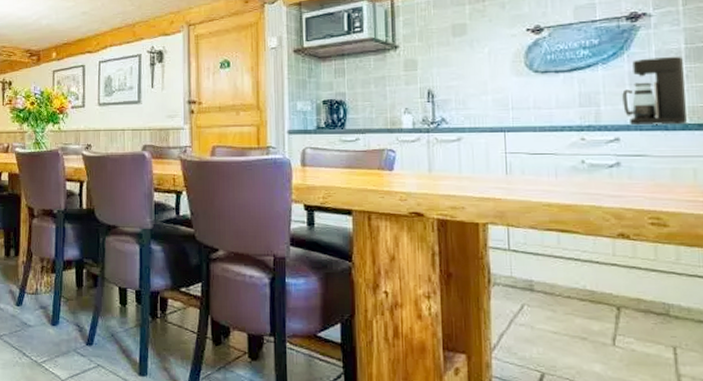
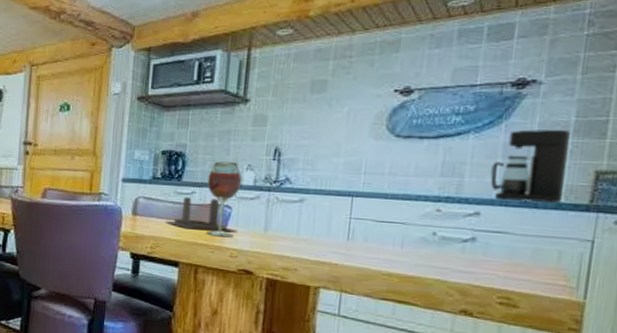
napkin holder: none [334,144,404,176] -> present [165,197,238,233]
wineglass: none [369,107,401,181] -> present [206,161,242,237]

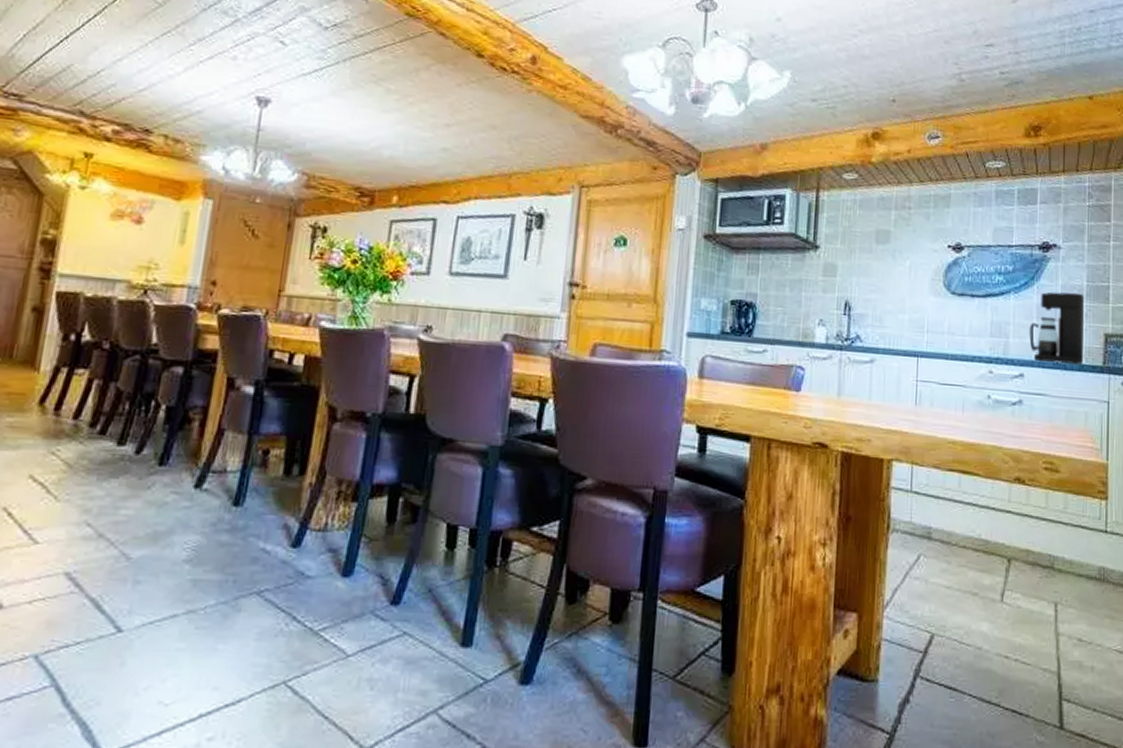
napkin holder: present [165,197,238,233] -> none [735,356,811,399]
wineglass: present [206,161,242,237] -> none [779,315,814,404]

